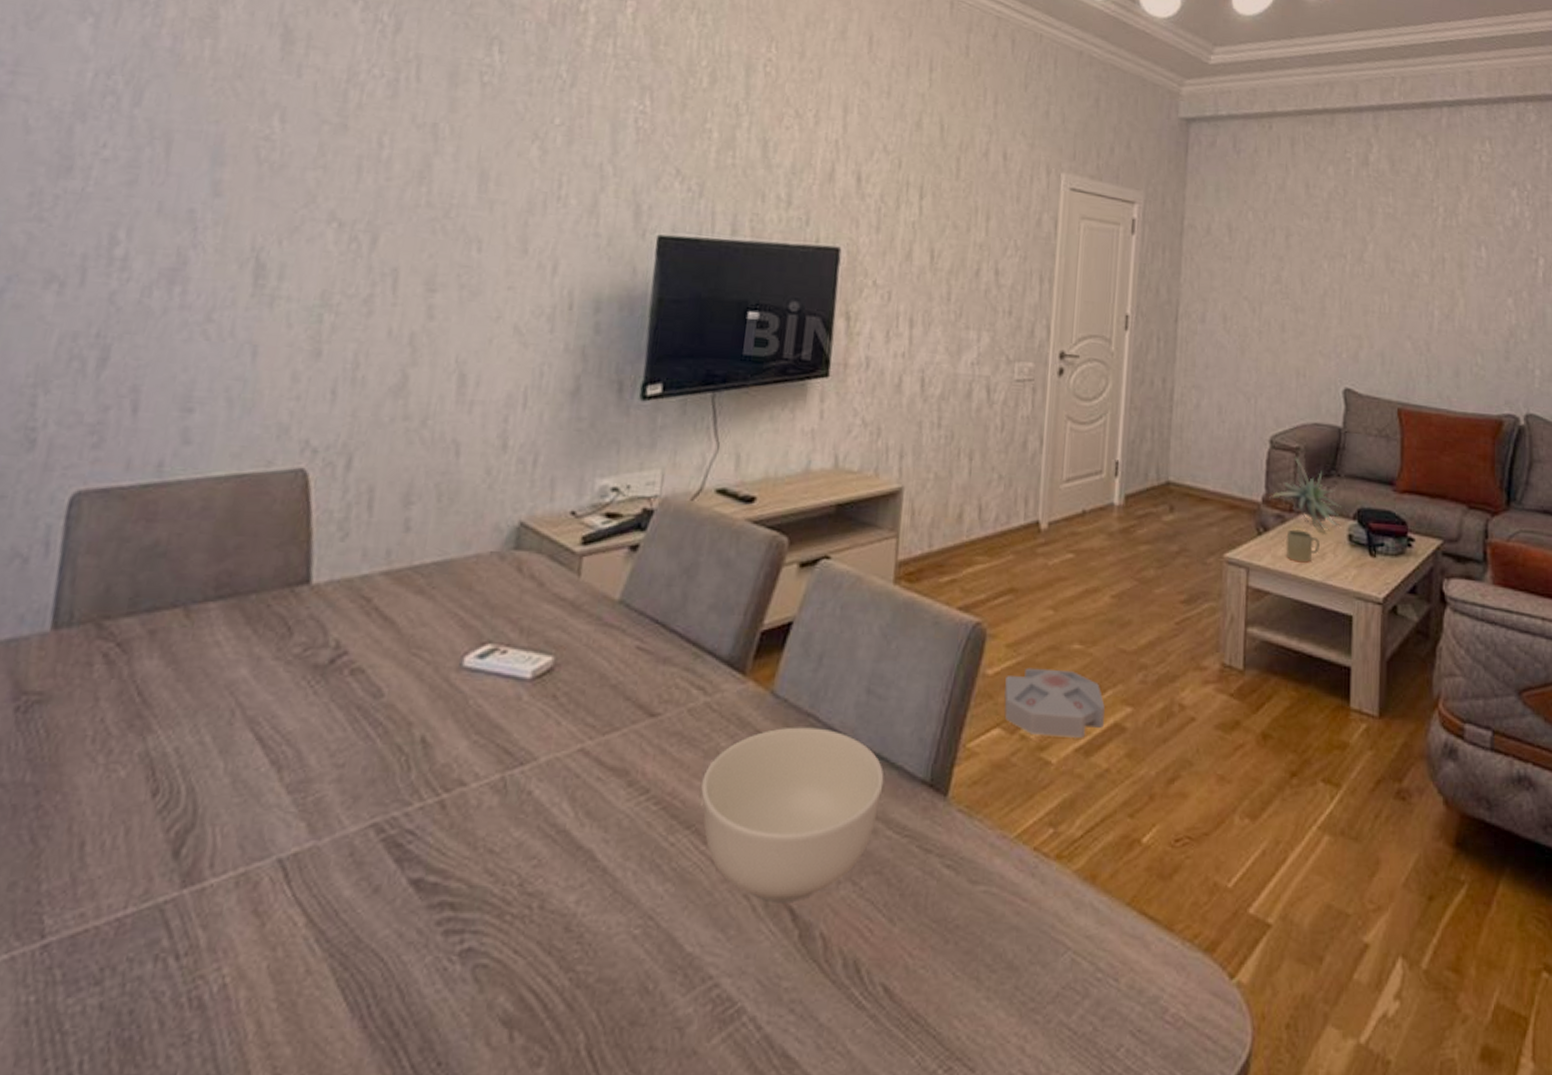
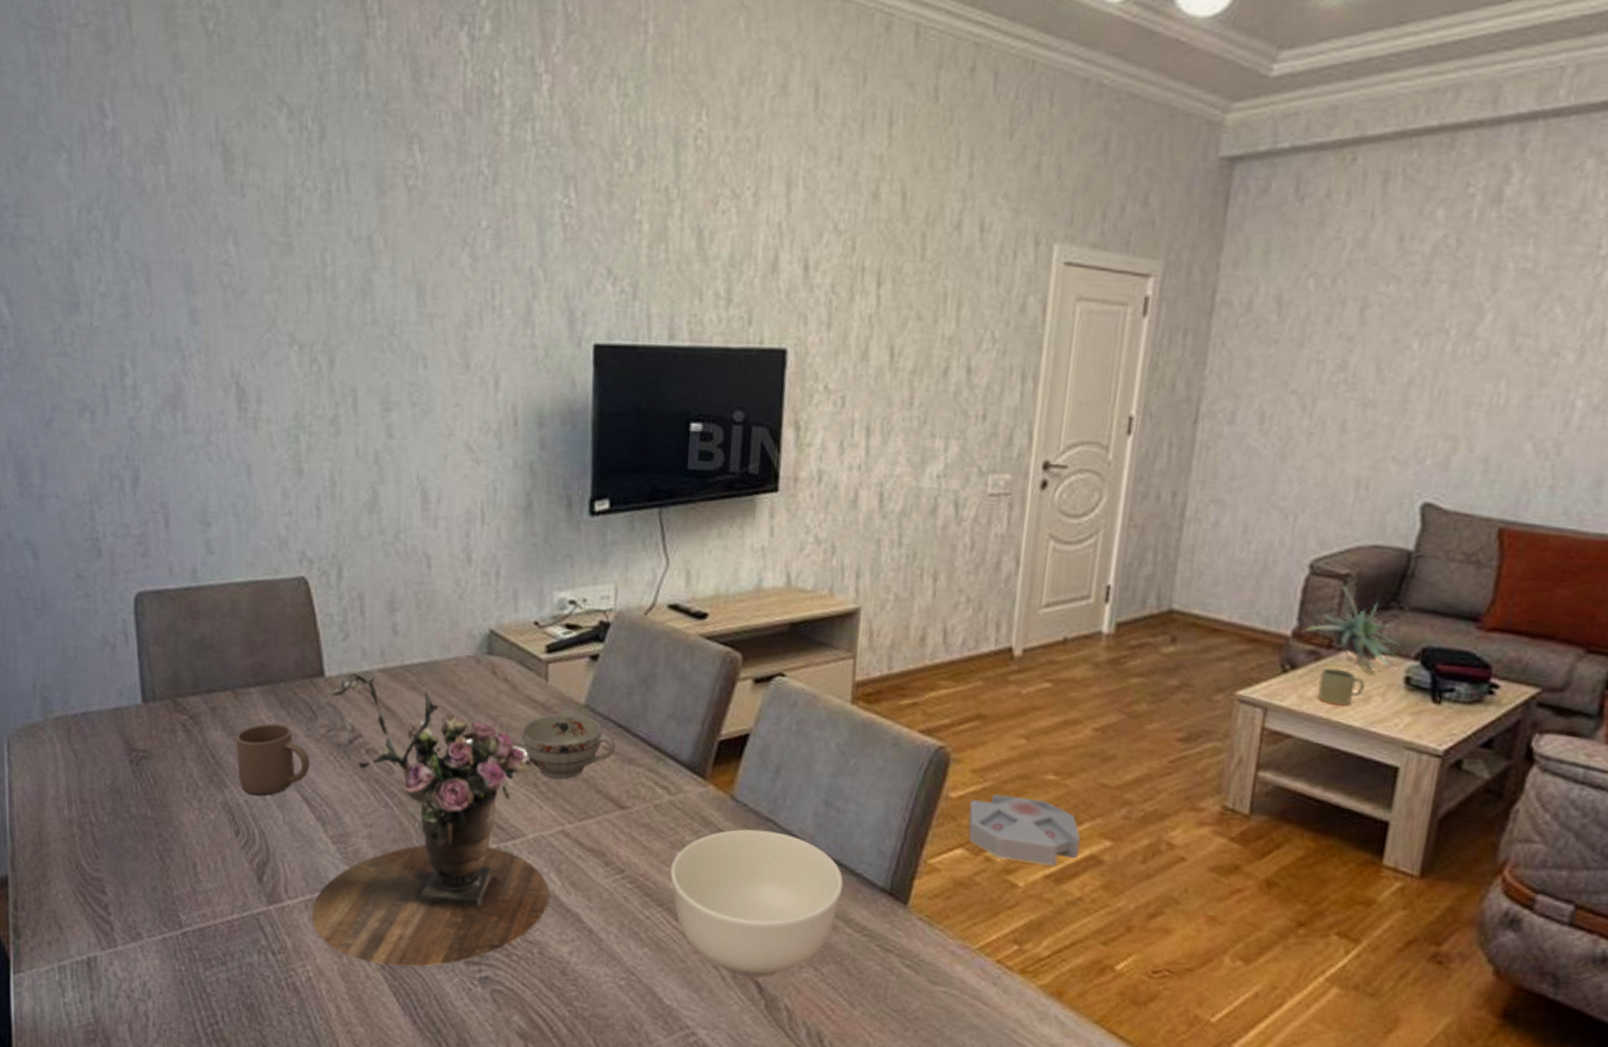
mug: none [170,645,275,740] -> present [235,723,310,796]
flower arrangement: none [241,577,559,952] -> present [311,672,550,967]
teacup: none [544,611,651,687] -> present [522,713,616,779]

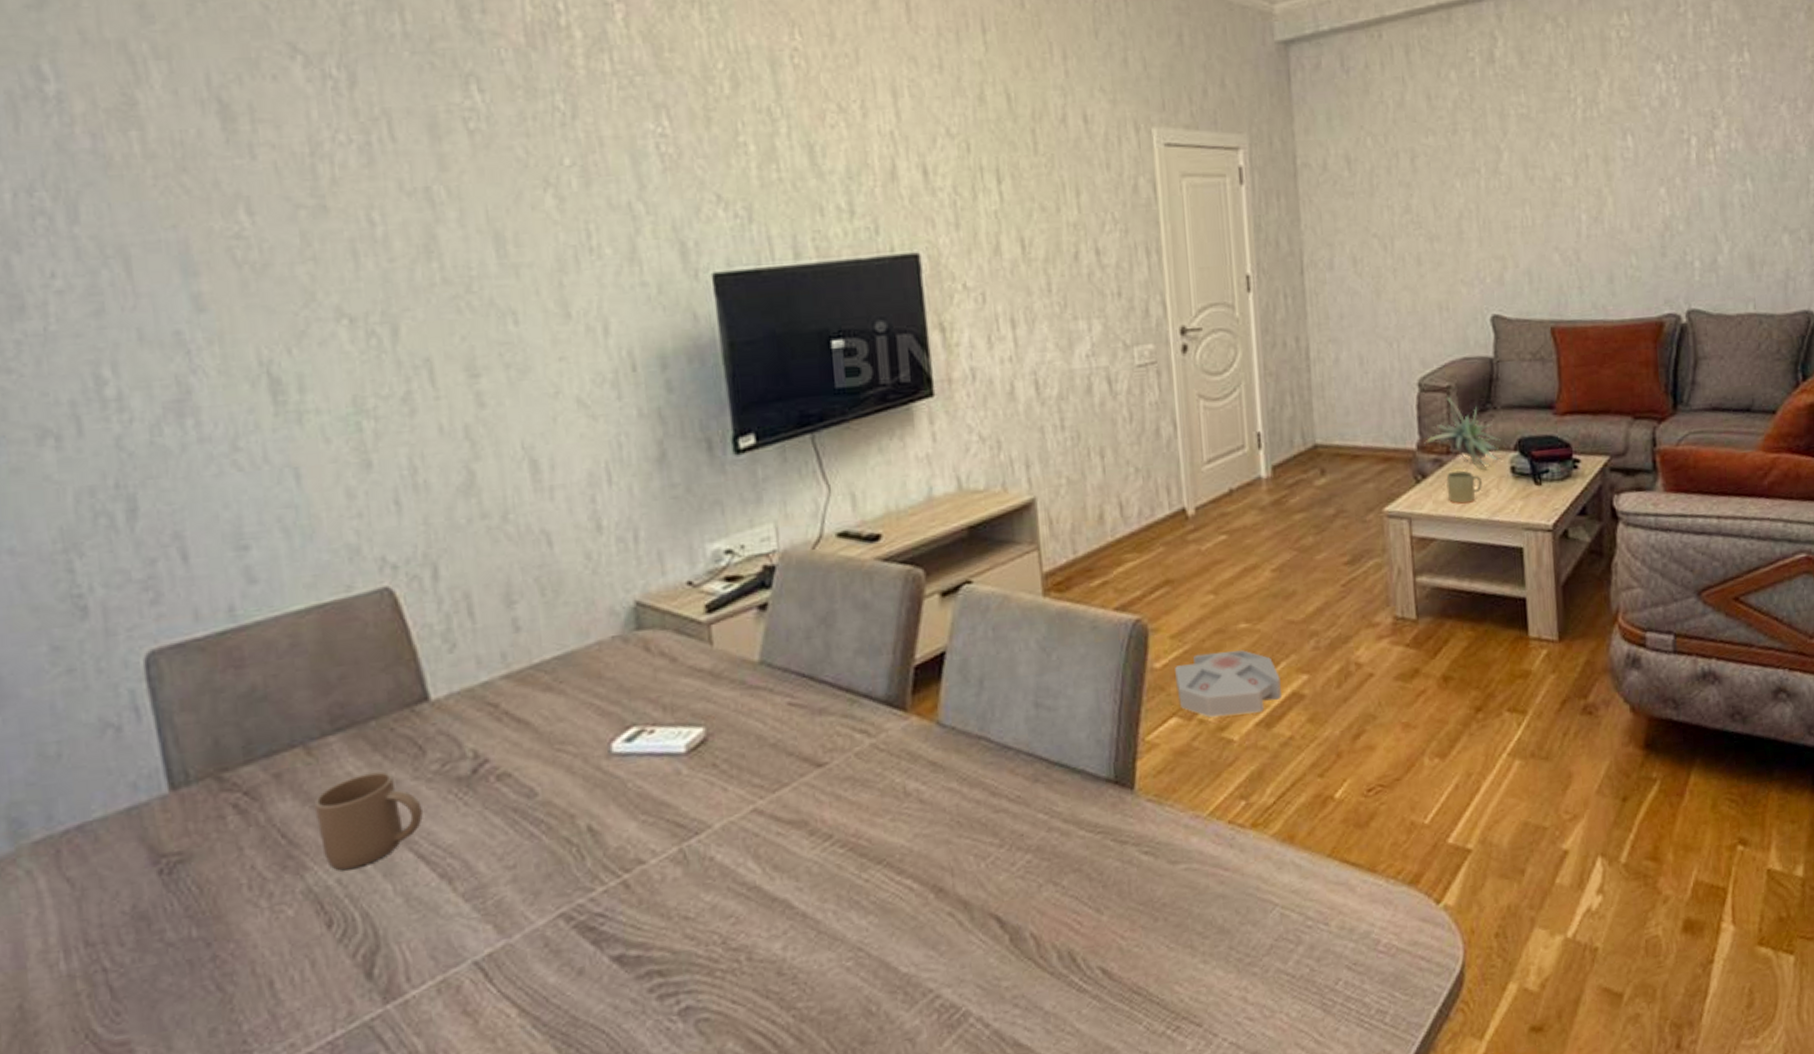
flower arrangement: present [311,672,550,967] -> none [435,687,750,1037]
teacup: present [522,713,616,779] -> none [690,673,802,753]
bowl: present [670,829,844,977] -> none [884,747,1068,915]

